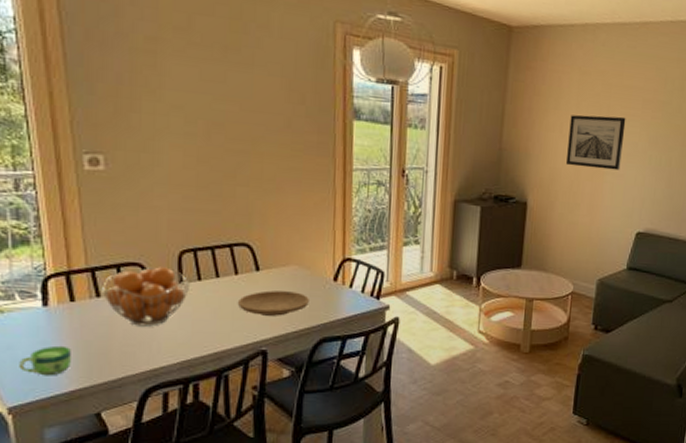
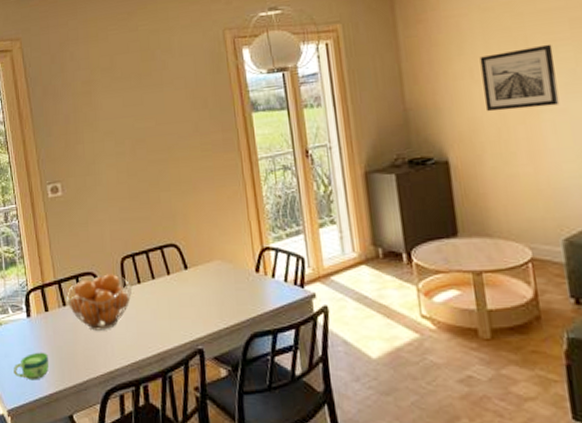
plate: present [237,290,309,316] -> none [172,287,236,313]

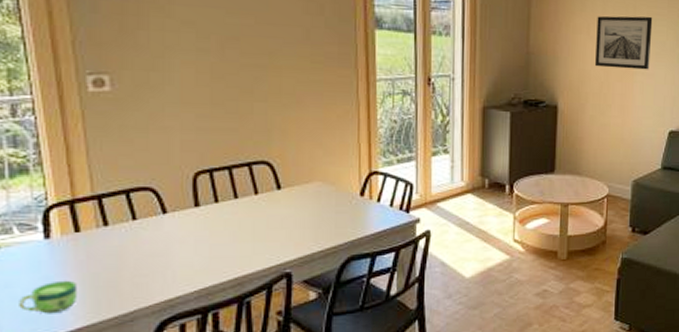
fruit basket: present [67,274,132,331] -> none [110,190,206,255]

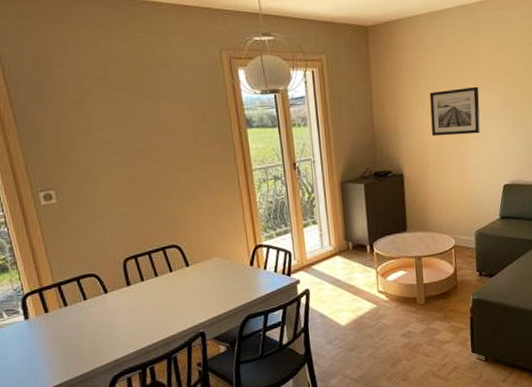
cup: present [19,280,76,314] -> none [13,349,52,376]

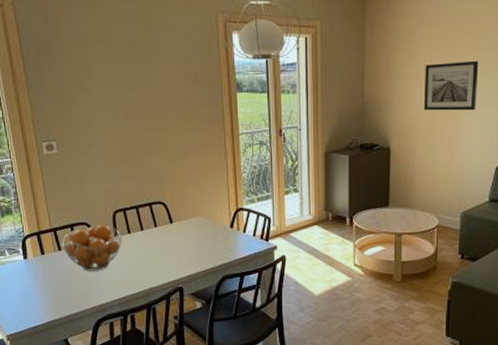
fruit basket: none [68,274,136,326] -> present [62,224,122,271]

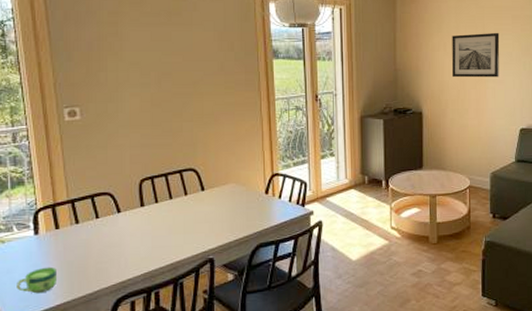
cup: none [12,288,45,312] -> present [17,267,56,294]
fruit basket: present [62,224,122,271] -> none [80,194,149,246]

